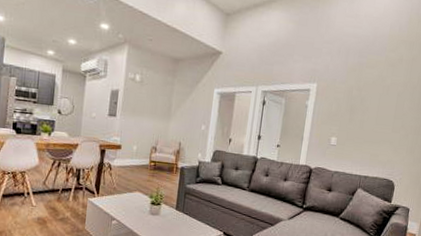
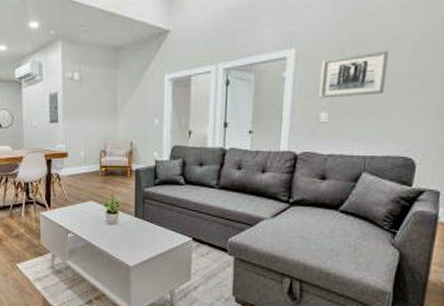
wall art: none [331,95,382,129] -> present [319,50,389,99]

